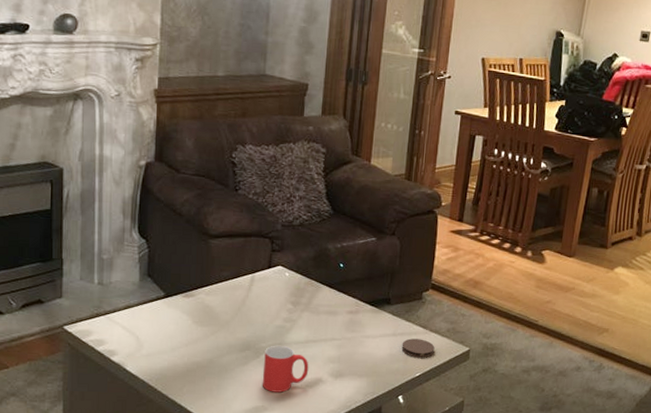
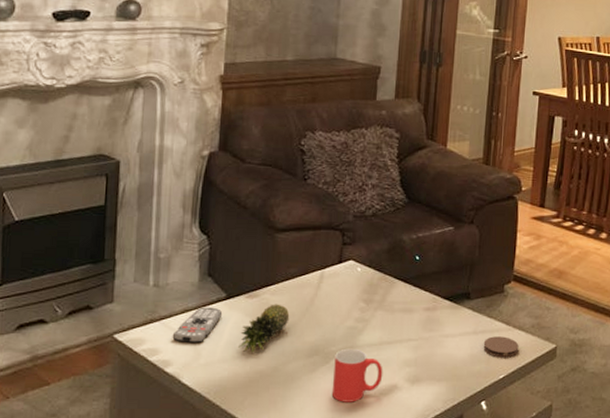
remote control: none [116,304,162,337] -> present [172,307,223,344]
fruit: none [177,303,223,346] -> present [238,304,290,353]

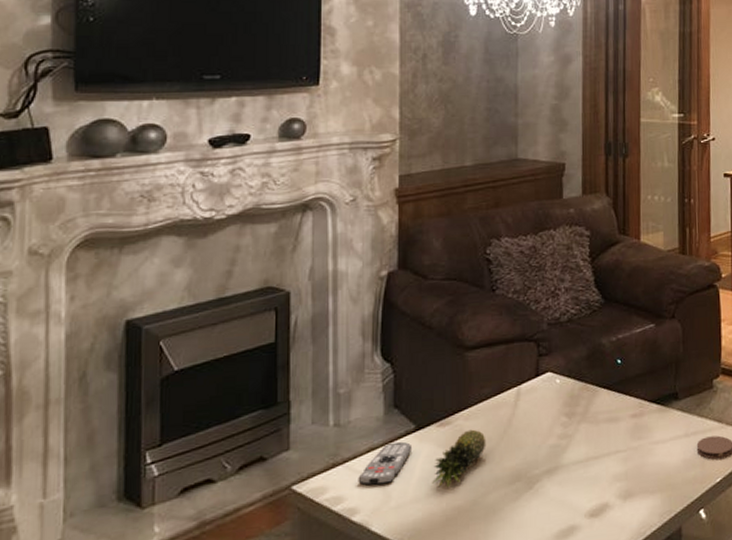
mug: present [331,348,383,402] -> none [538,468,592,531]

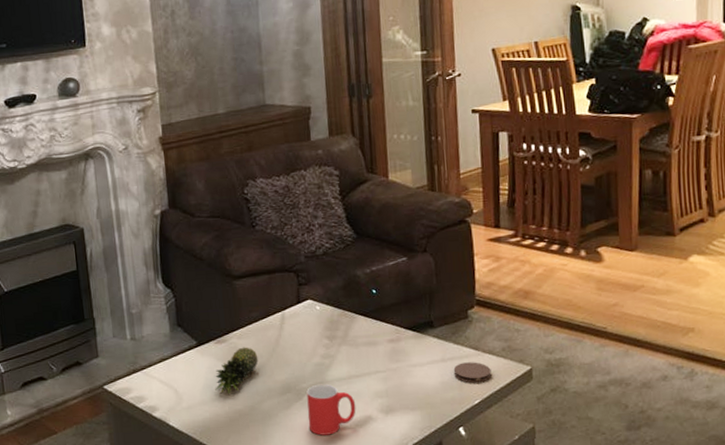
remote control: present [358,441,413,486] -> none [154,354,196,390]
mug: none [538,468,592,531] -> present [306,383,356,436]

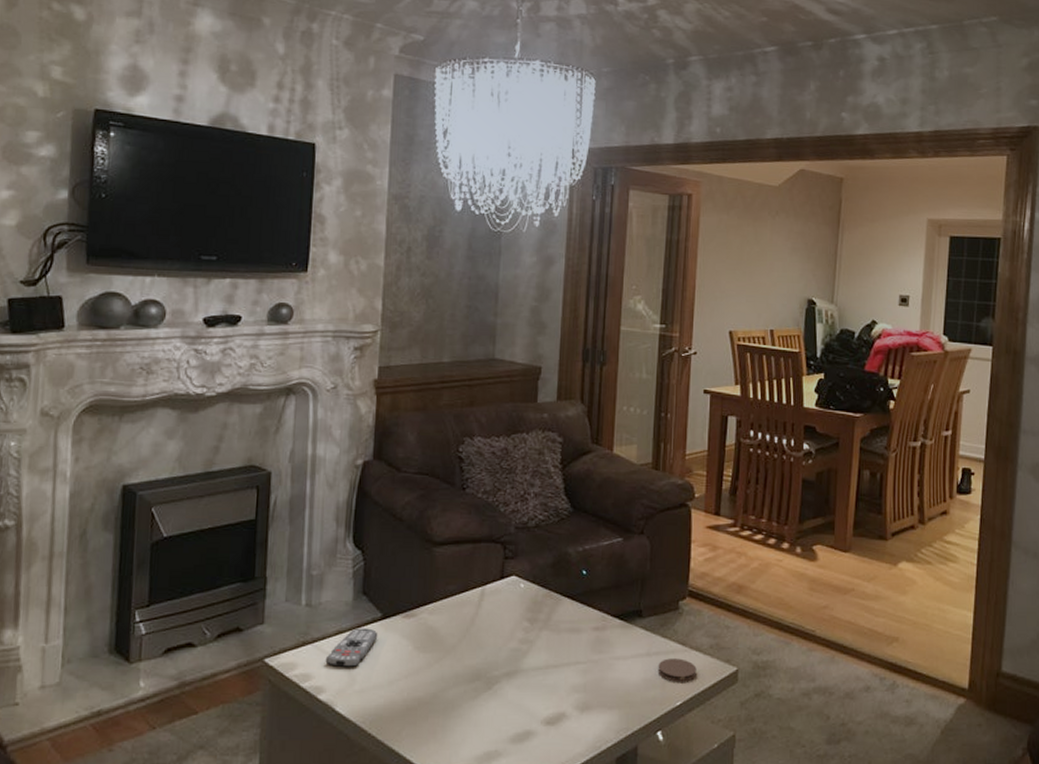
remote control: none [154,354,196,390] -> present [325,628,378,668]
fruit: present [215,347,259,395] -> none [395,624,449,678]
mug: present [306,383,356,436] -> none [495,672,550,733]

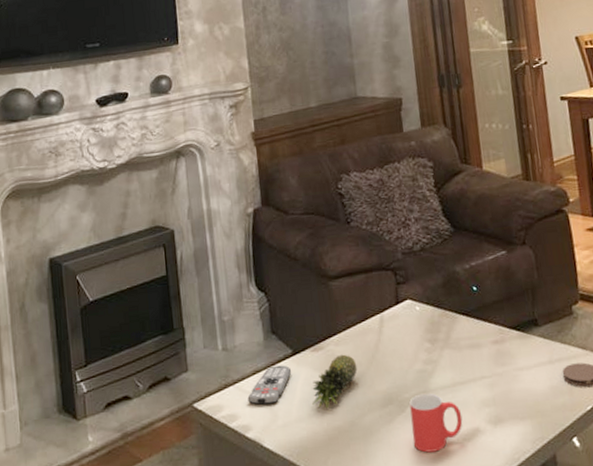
fruit: none [395,624,449,678] -> present [312,354,358,409]
mug: none [495,672,550,733] -> present [409,393,463,453]

